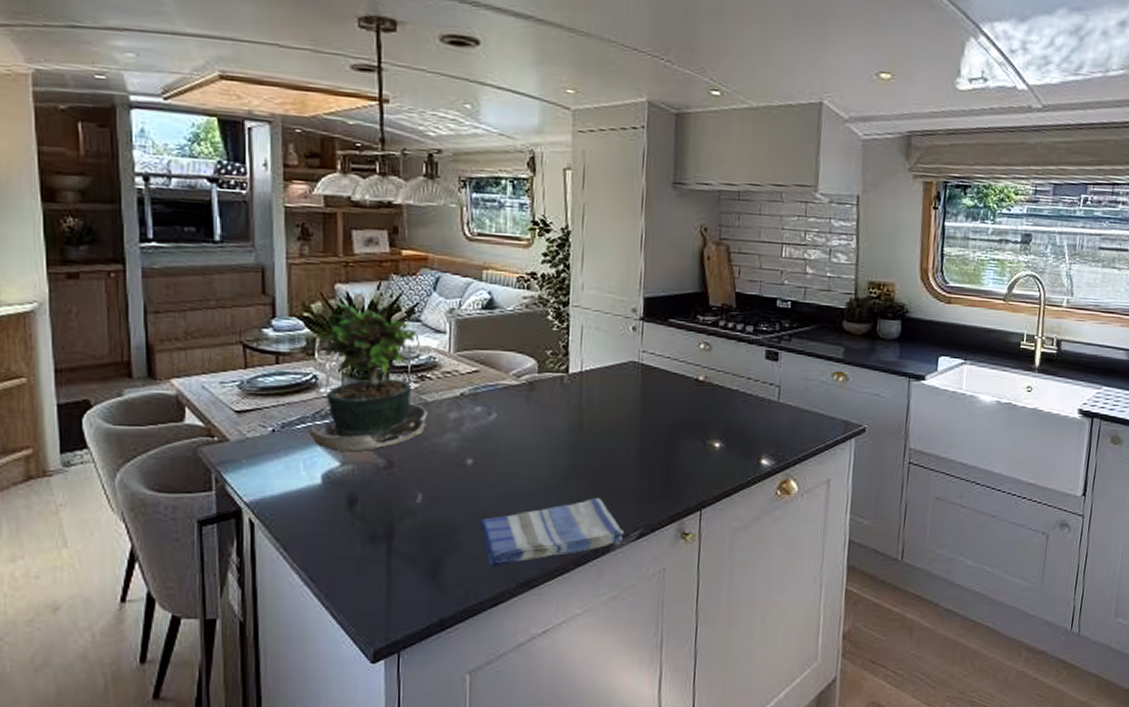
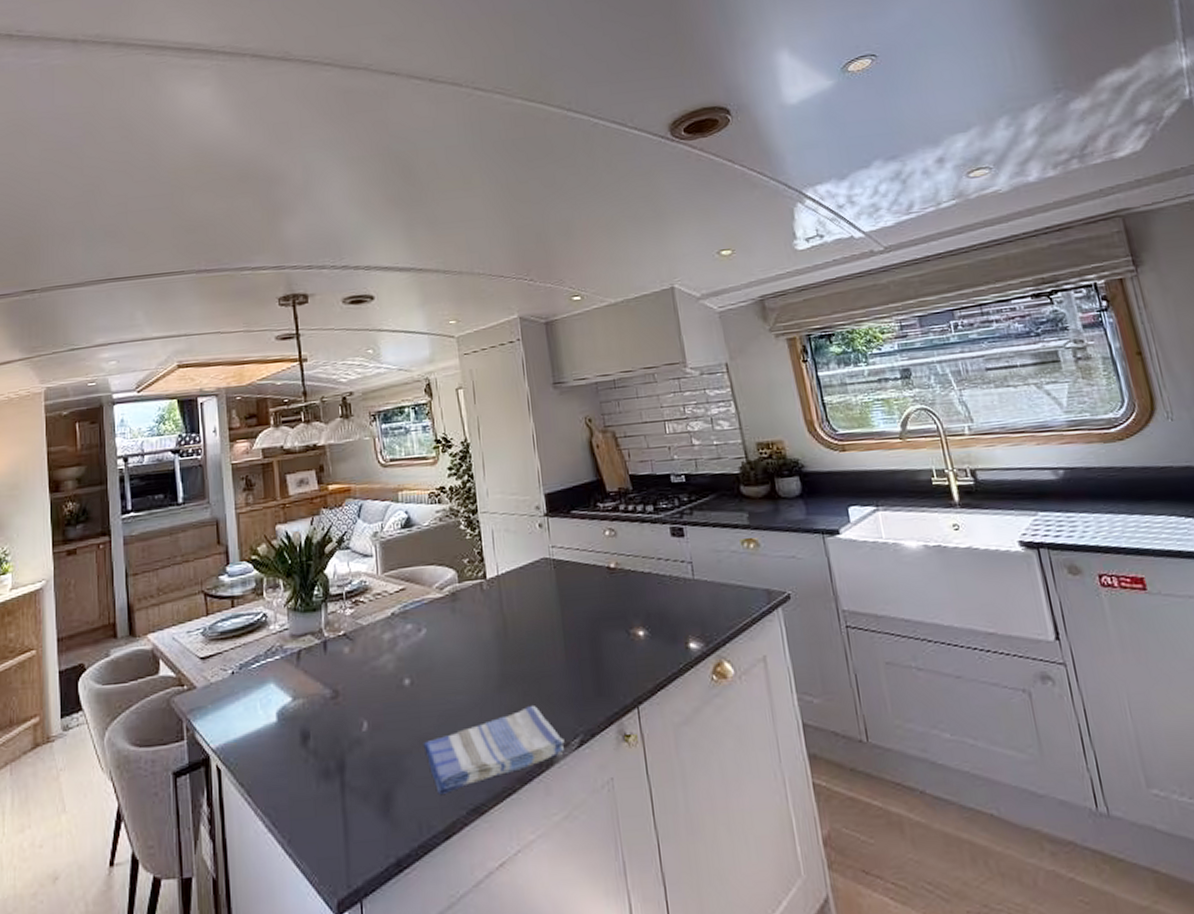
potted plant: present [309,303,428,452] -> none [263,542,365,687]

